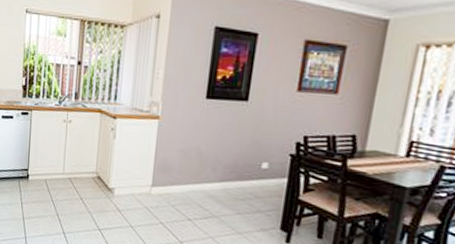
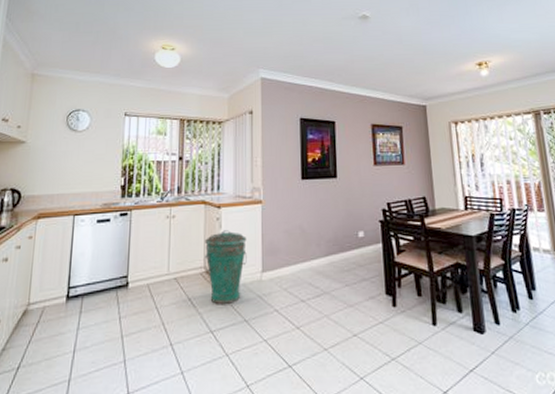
trash can: none [96,141,140,209] -> present [203,230,247,304]

